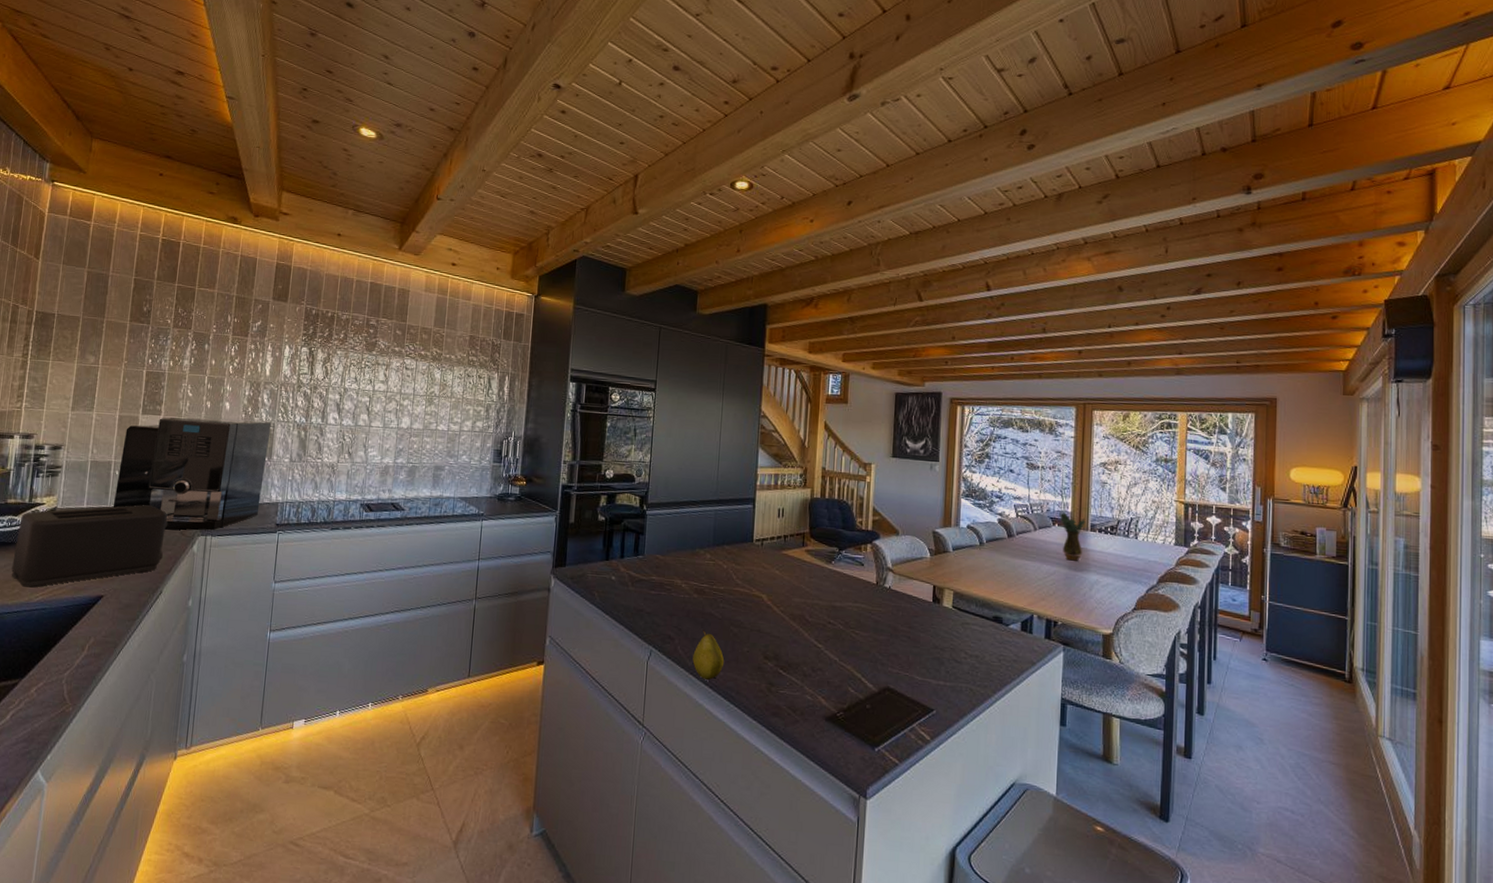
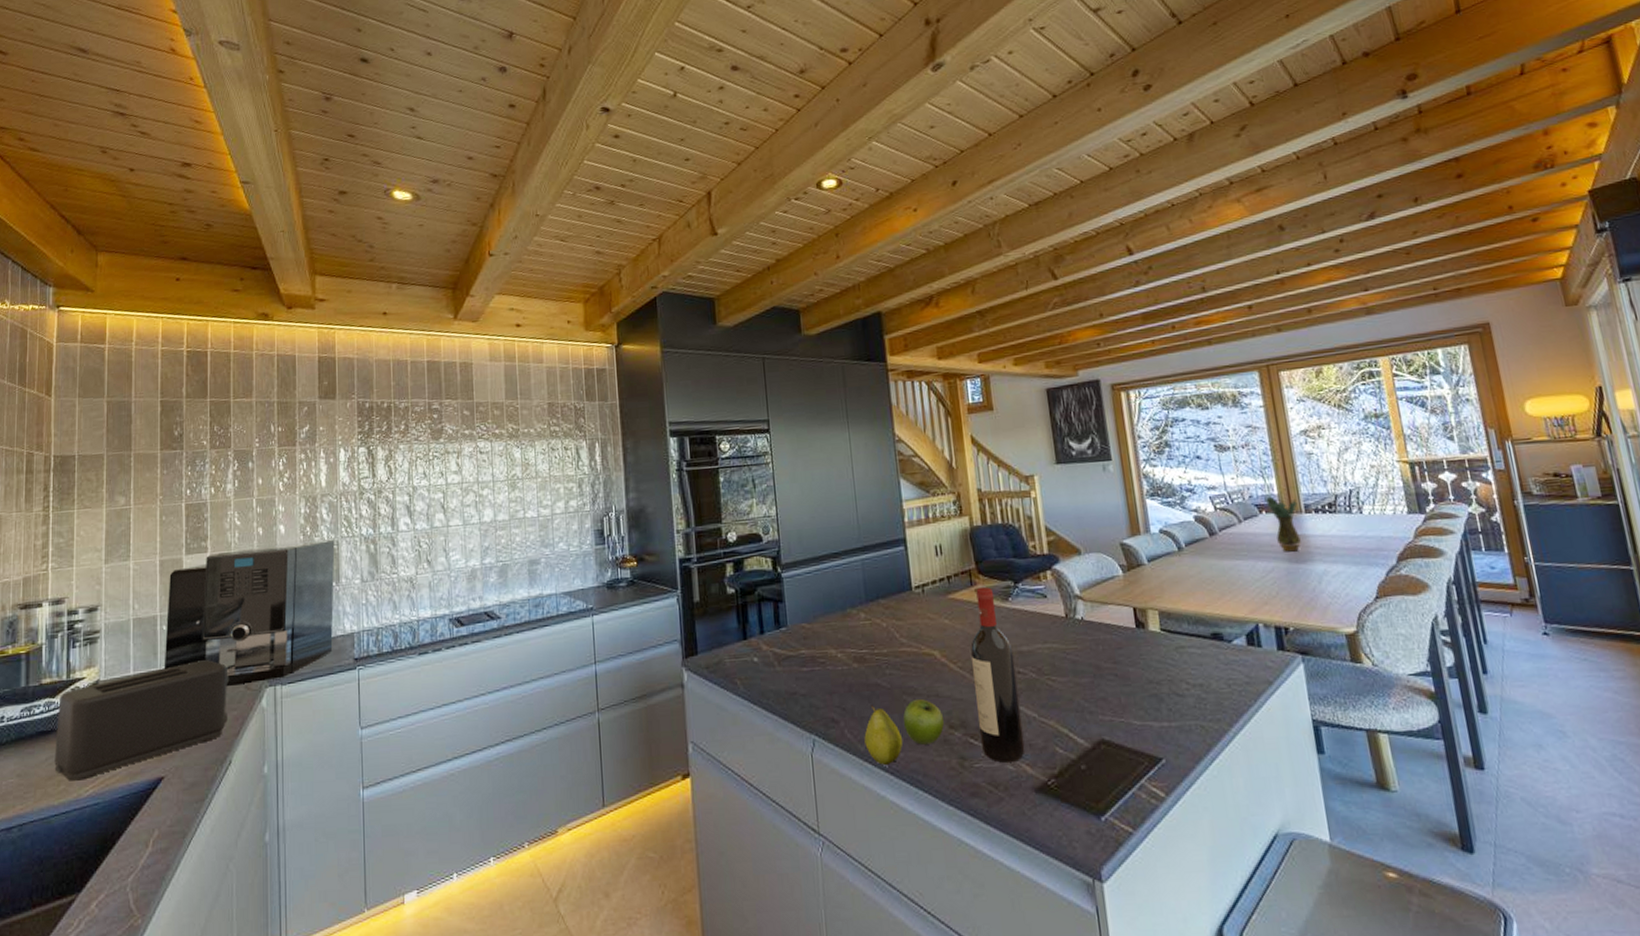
fruit: none [727,630,762,669] -> present [903,698,945,745]
wine bottle: none [788,549,828,694] -> present [970,587,1025,763]

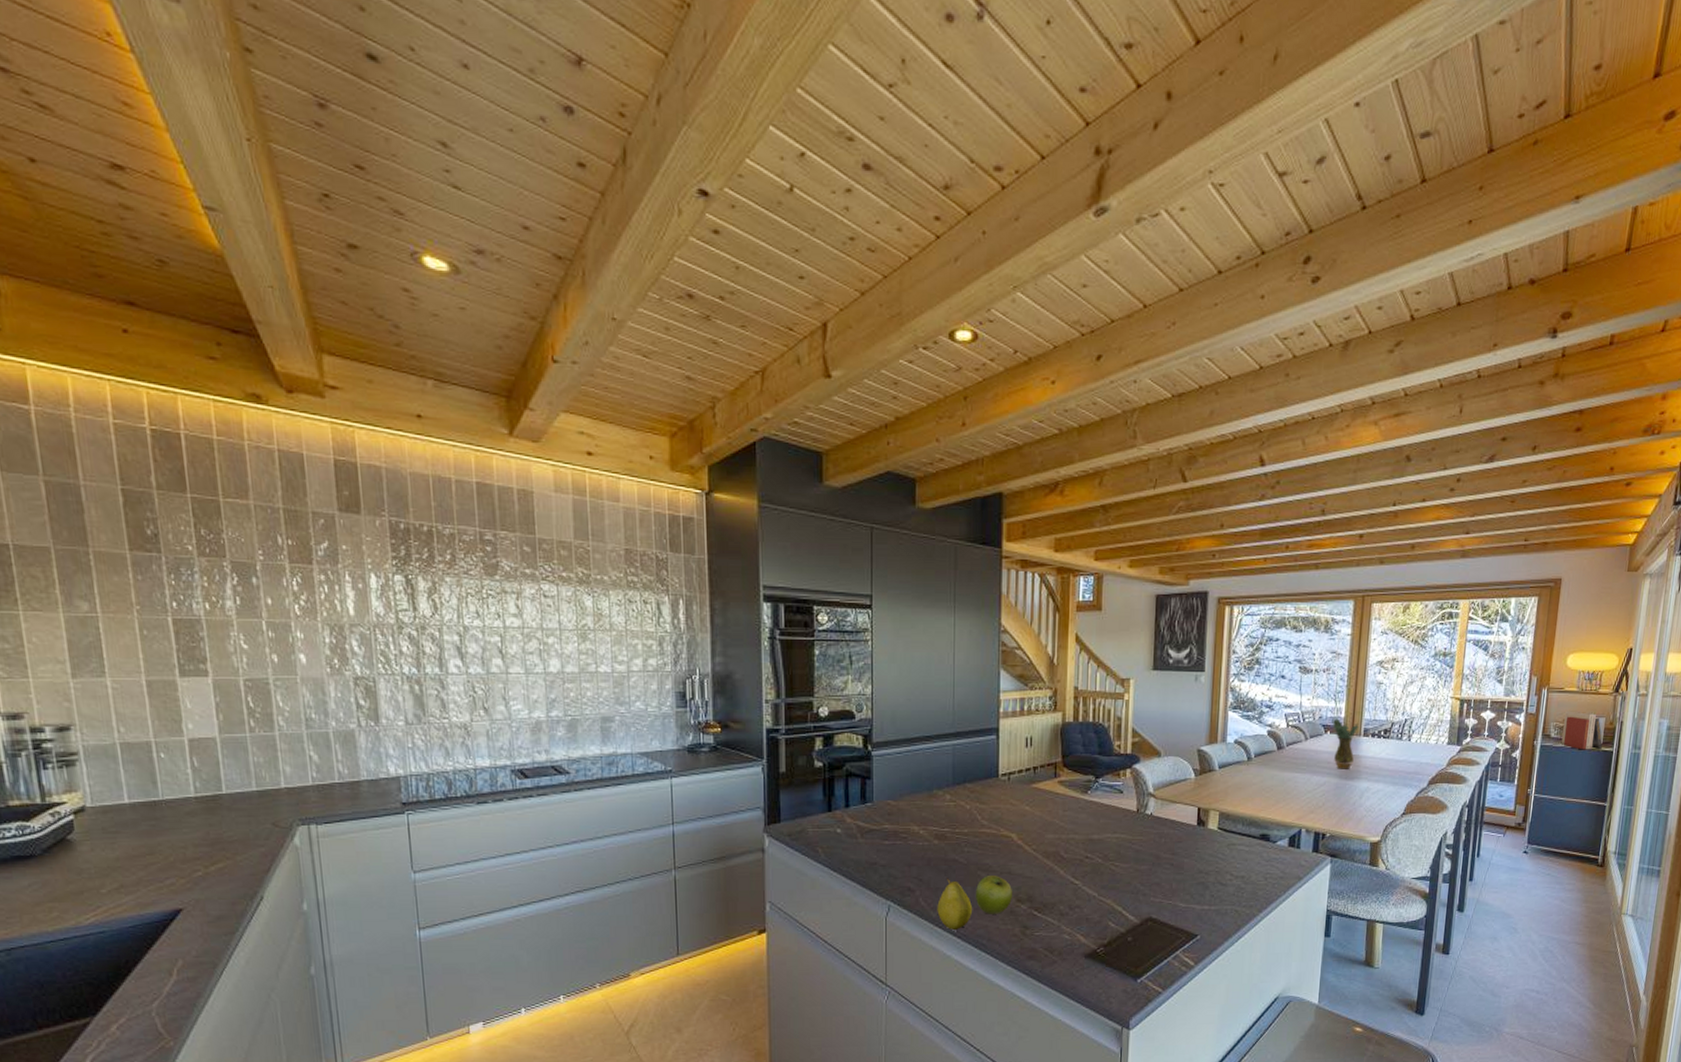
toaster: present [54,660,229,781] -> none [35,793,254,908]
coffee machine: present [164,539,335,686] -> none [161,674,375,822]
wine bottle: present [970,587,1025,763] -> none [1044,780,1085,932]
books: none [1542,462,1605,506] -> present [1562,711,1603,750]

